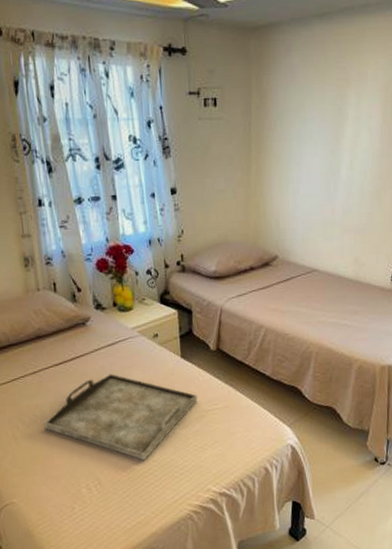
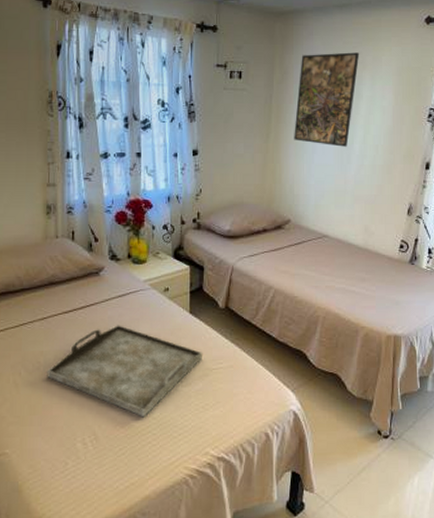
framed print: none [276,68,344,175] -> present [294,52,360,147]

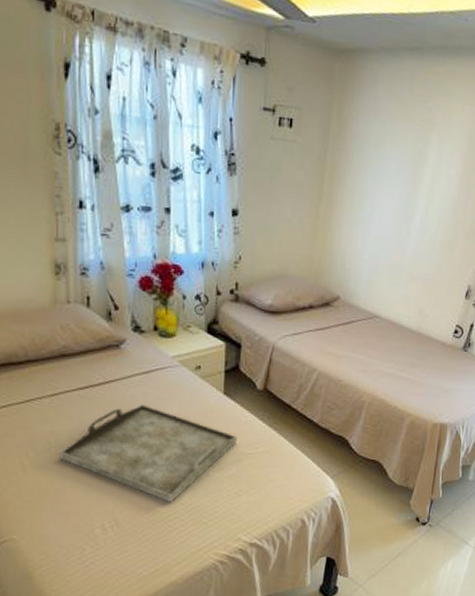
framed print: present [294,52,360,147] -> none [349,105,429,218]

